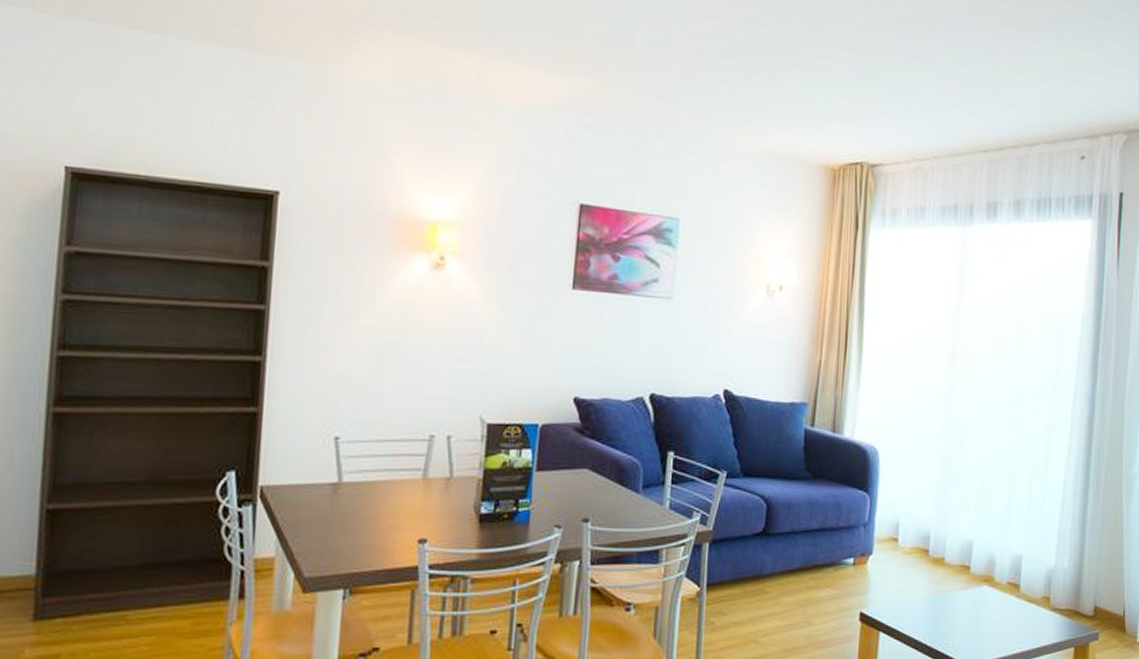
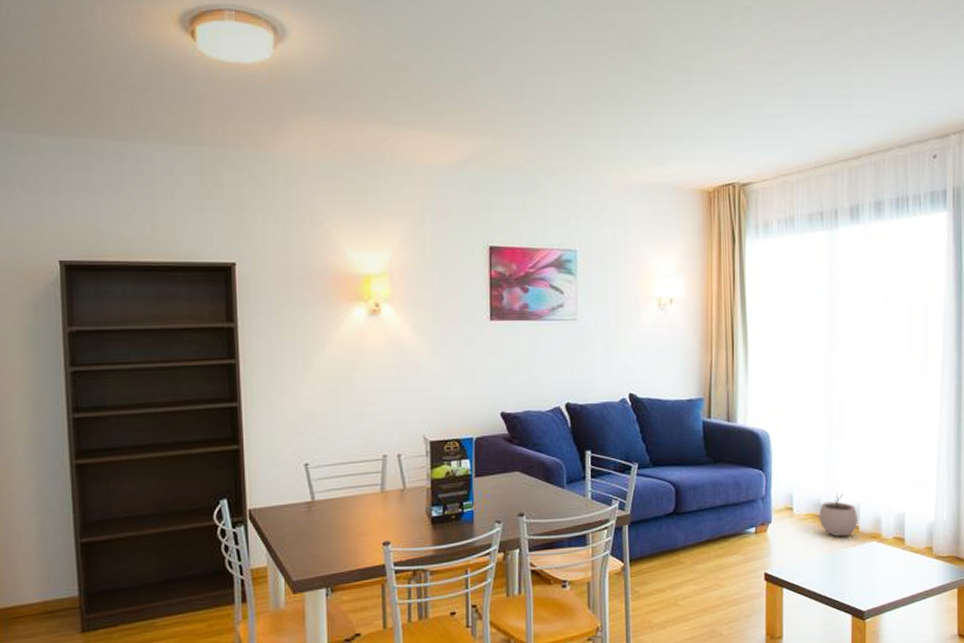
plant pot: none [926,526,970,577] -> present [819,493,857,537]

